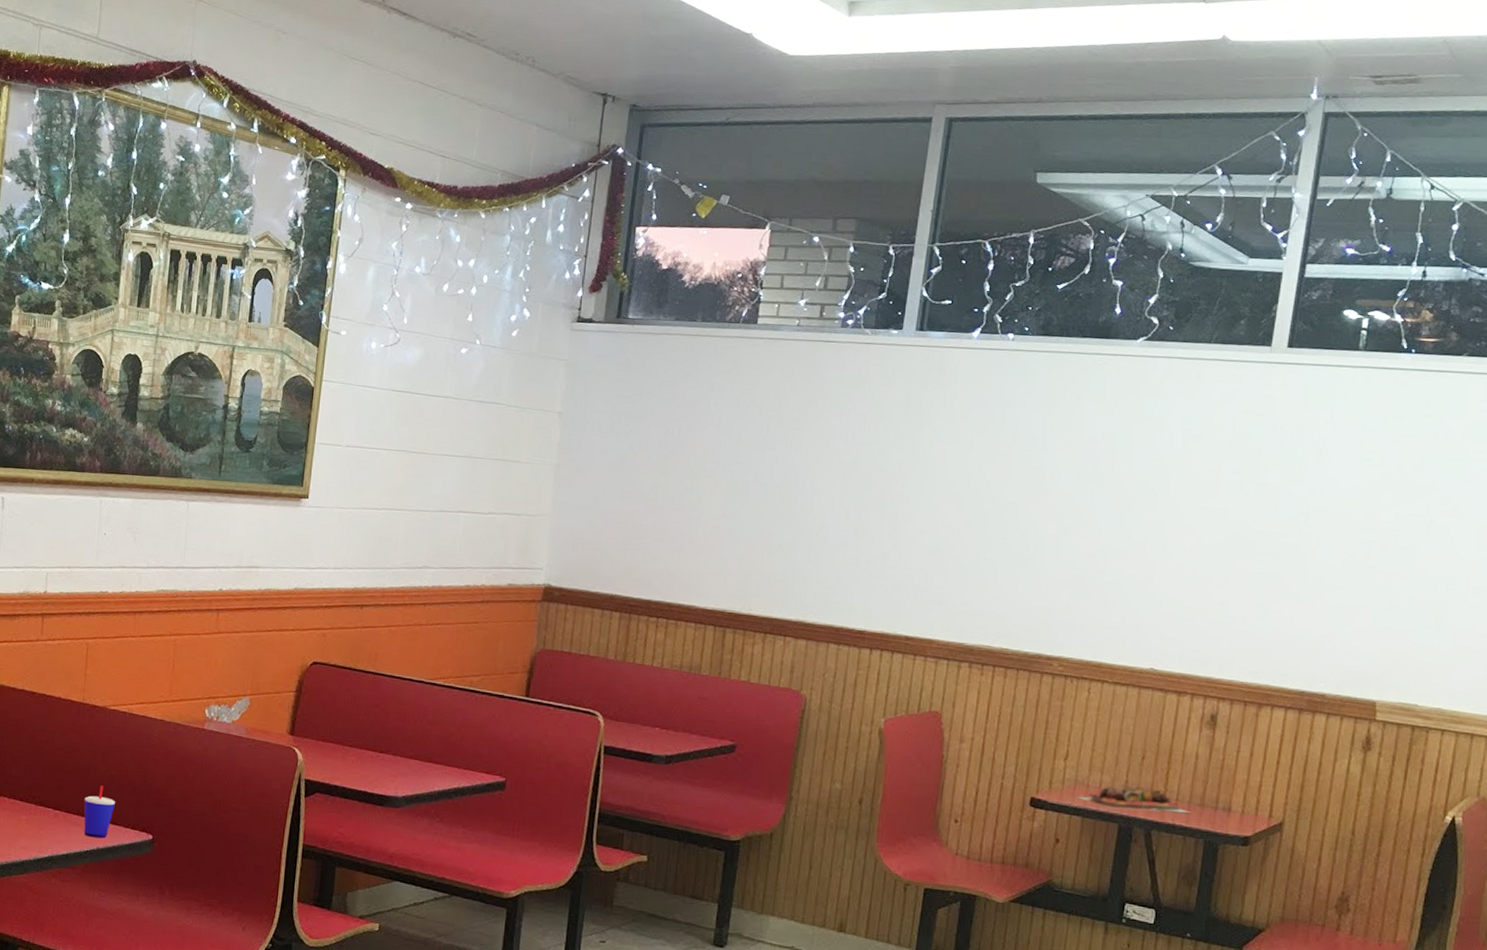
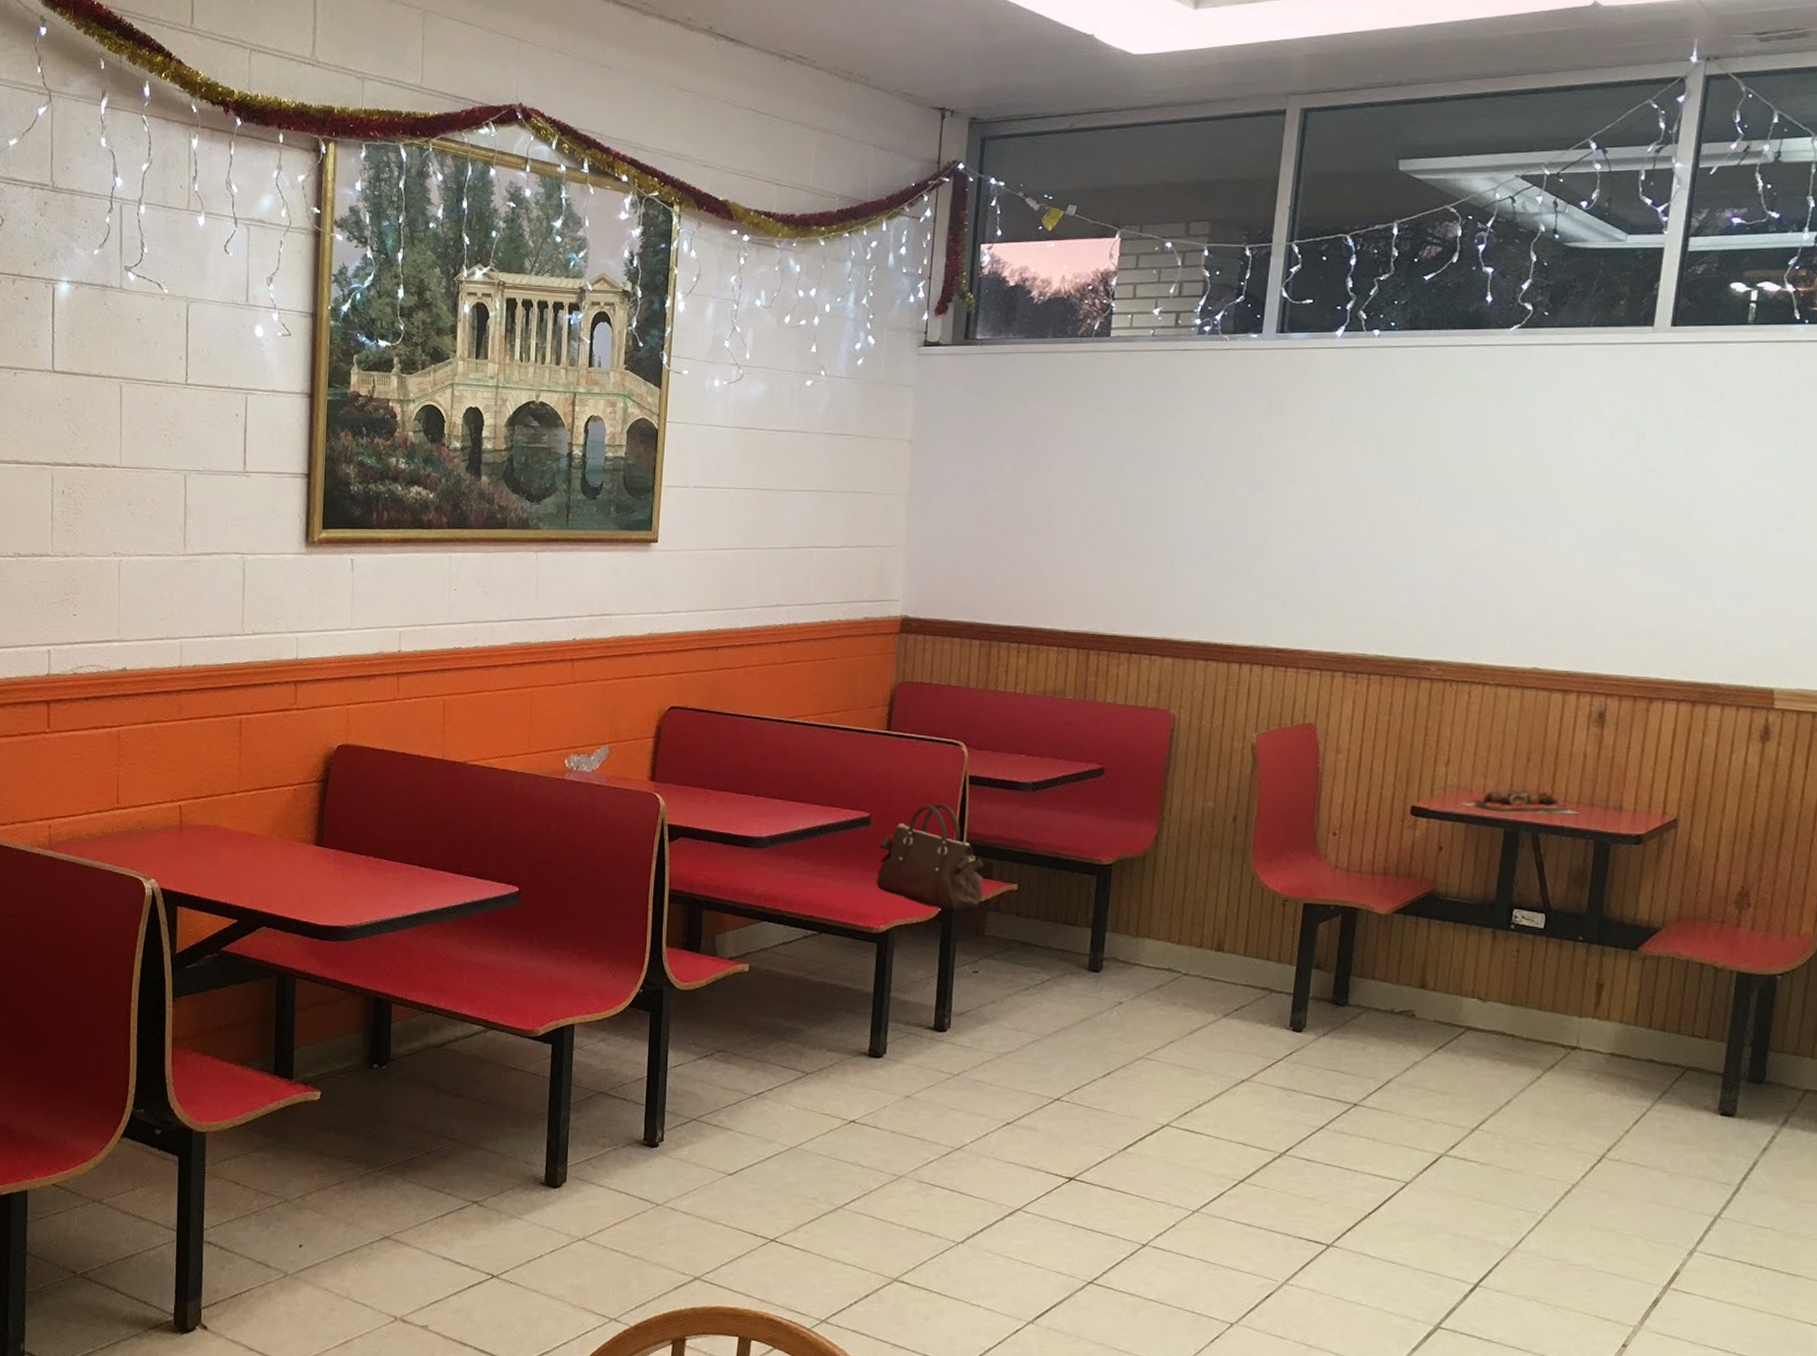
beverage cup: present [84,785,115,839] -> none [449,840,480,893]
shoulder bag: none [508,771,615,882] -> present [876,803,984,913]

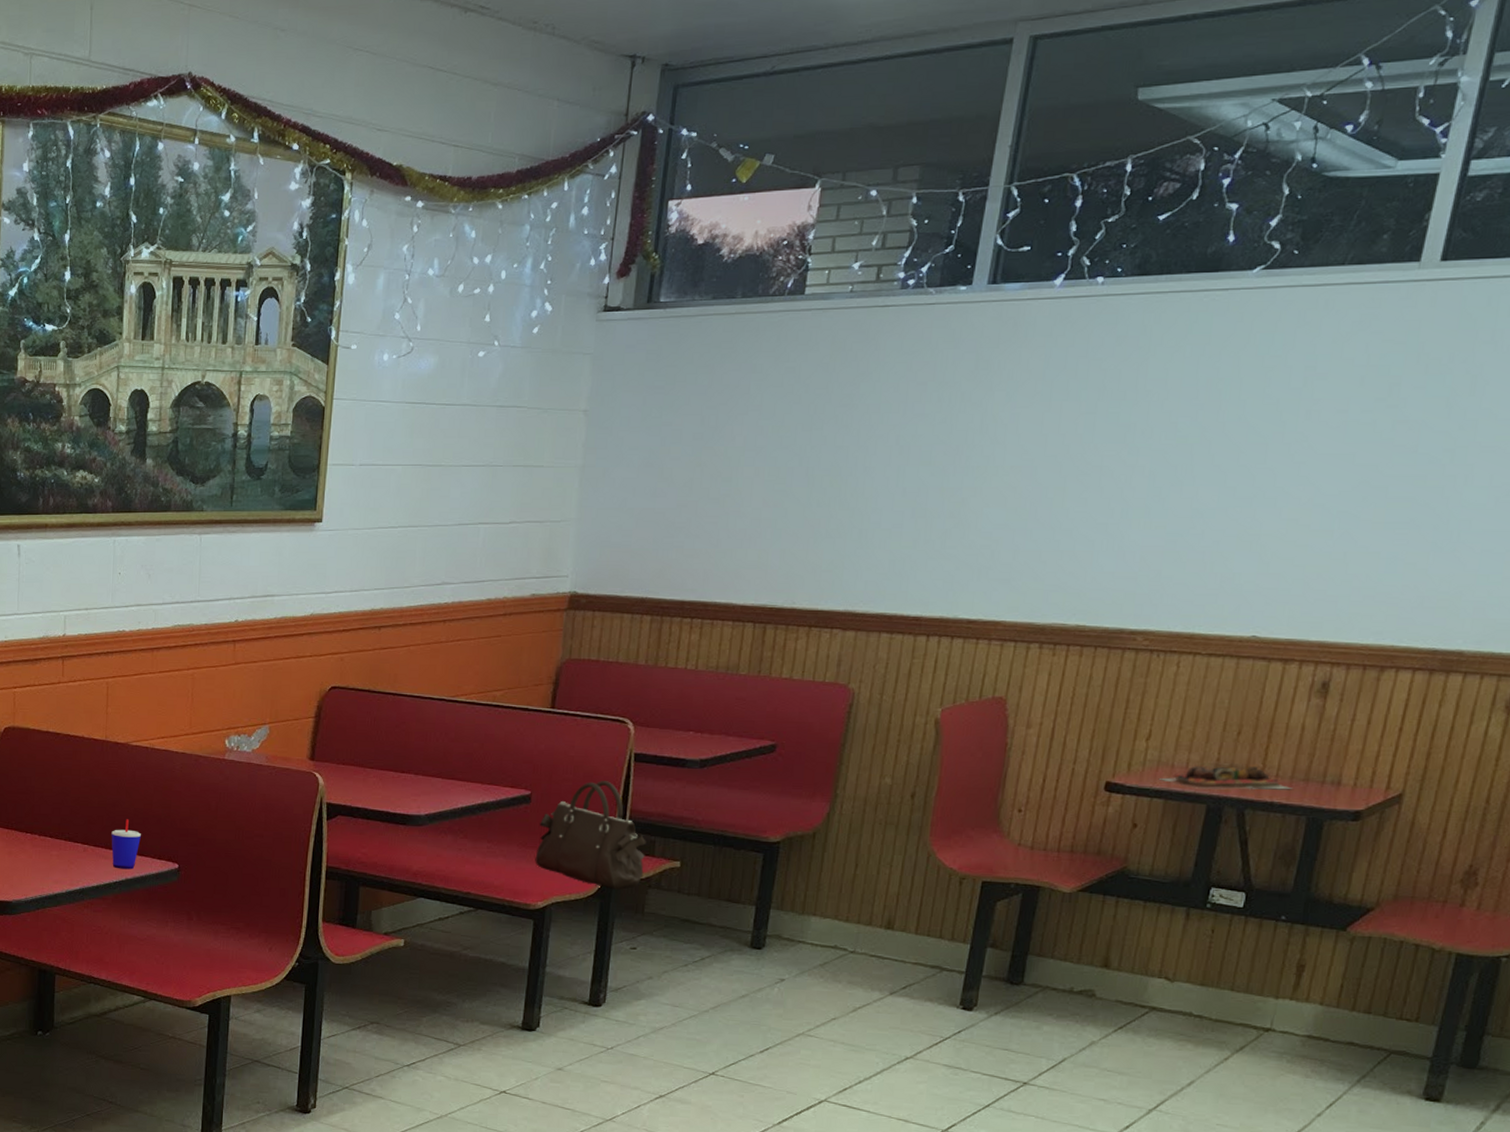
beverage cup: none [449,840,480,893] -> present [111,819,141,870]

